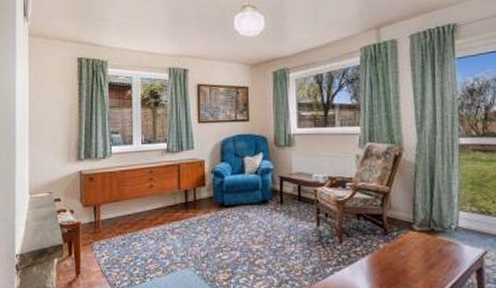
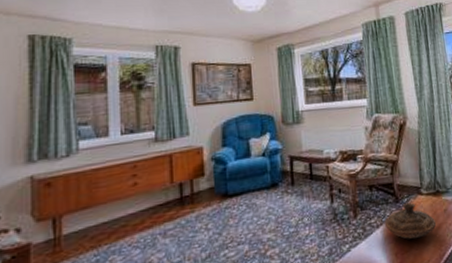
decorative bowl: none [371,237,428,275] -> present [385,202,437,240]

